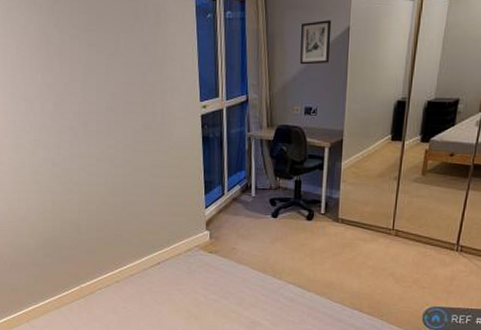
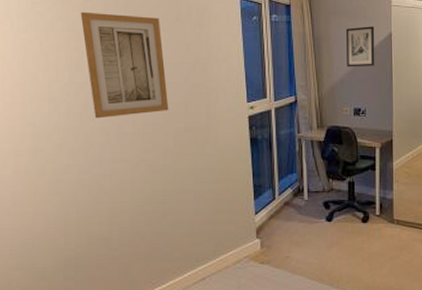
wall art: none [49,15,129,117] -> present [80,11,169,119]

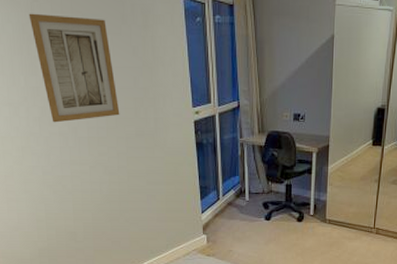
wall art: present [345,26,375,67] -> none [288,28,317,72]

